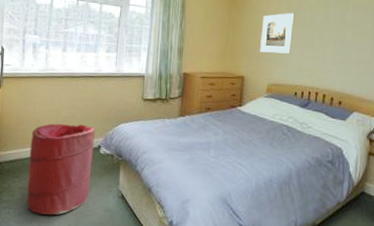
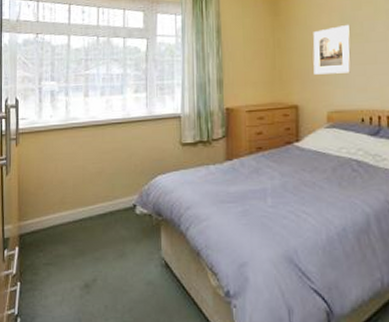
laundry hamper: present [26,123,95,215] -> none [53,181,129,295]

